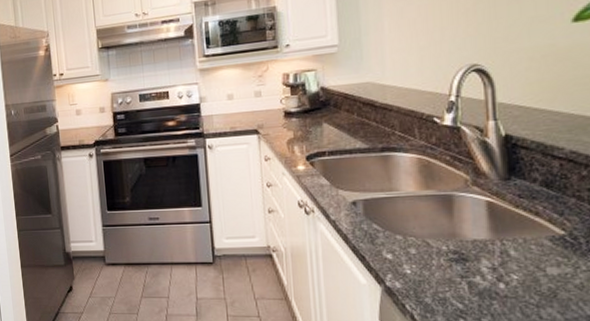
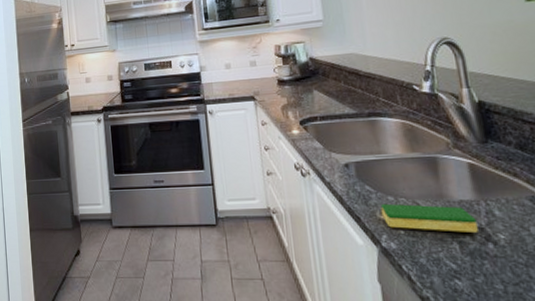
dish sponge: none [387,242,490,272] -> present [380,203,478,232]

